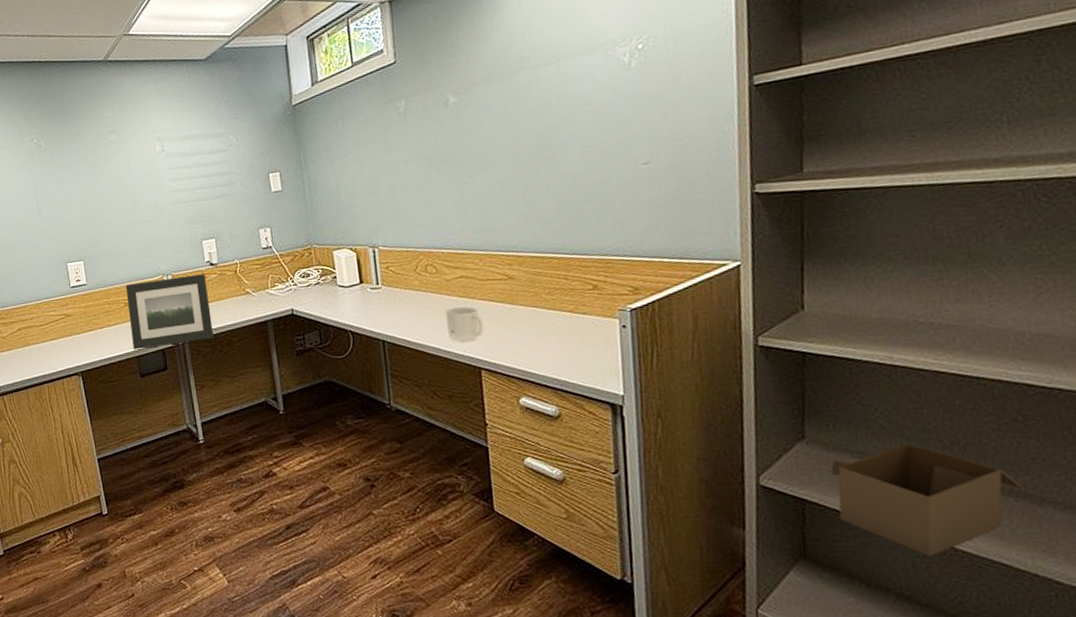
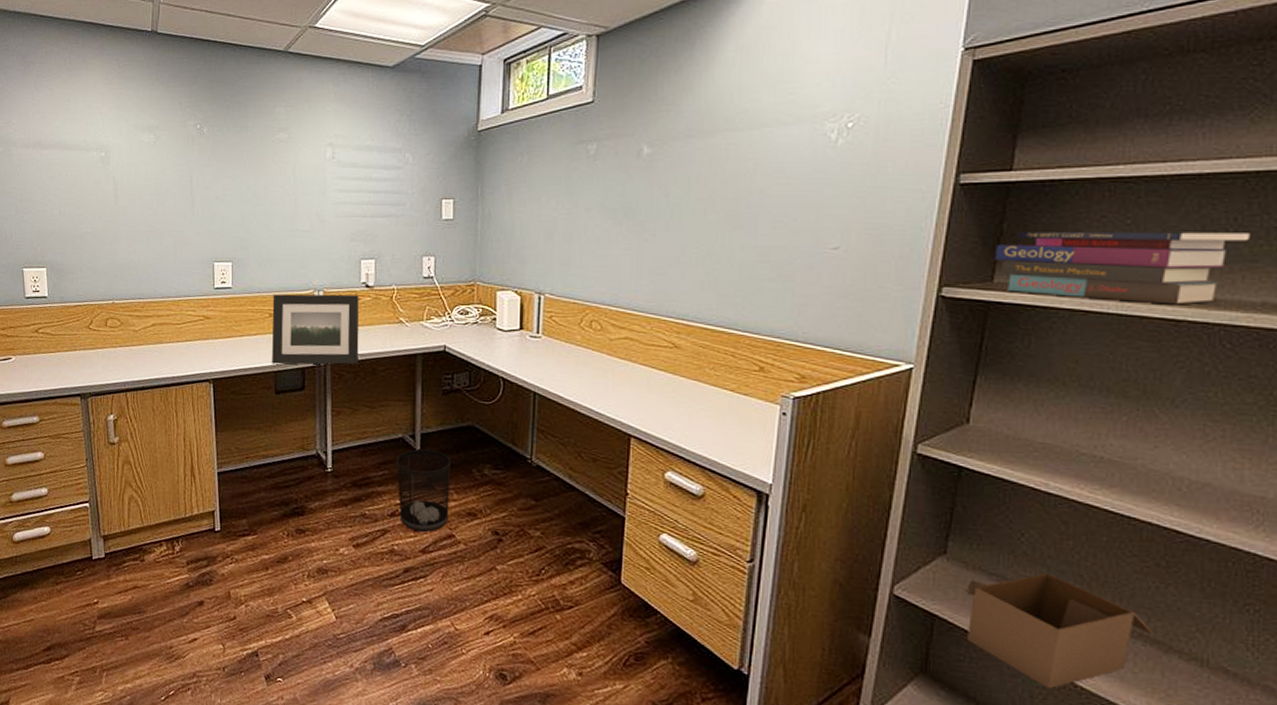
waste bin: none [262,409,321,488] -> present [396,449,450,532]
mug: present [445,306,484,343] -> none [602,368,640,408]
books: none [799,89,1045,179] -> present [994,231,1250,305]

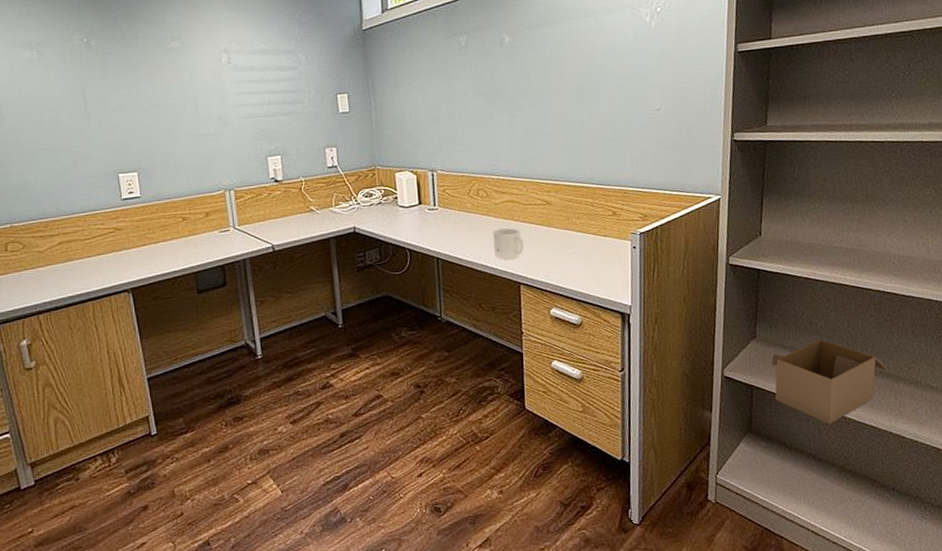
picture frame: present [272,294,360,365] -> none [184,190,276,265]
waste bin: present [396,449,450,532] -> none [321,322,375,398]
mug: none [602,368,640,408] -> present [492,227,524,261]
books: present [994,231,1250,305] -> none [765,74,918,132]

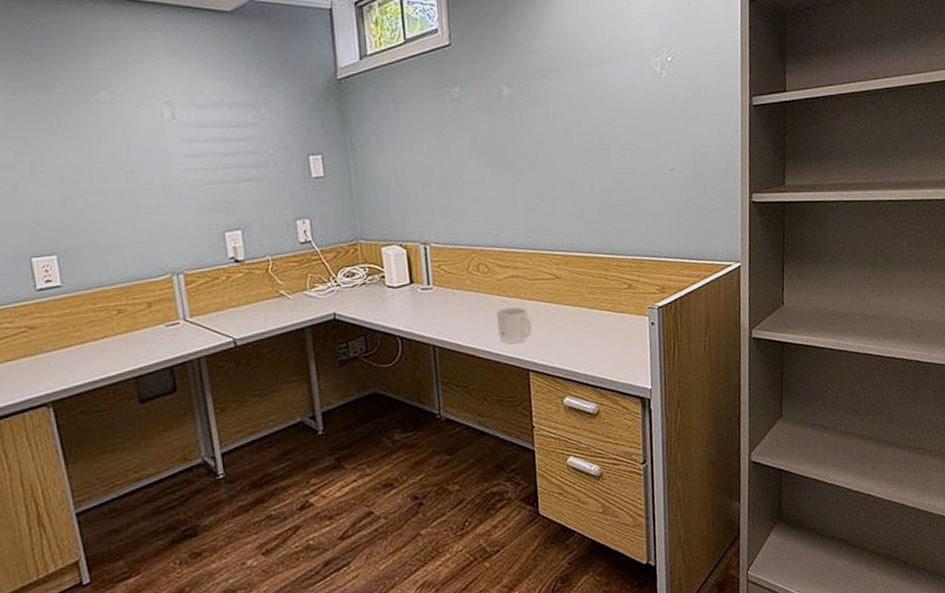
cardboard box: present [772,339,889,425] -> none [799,414,915,506]

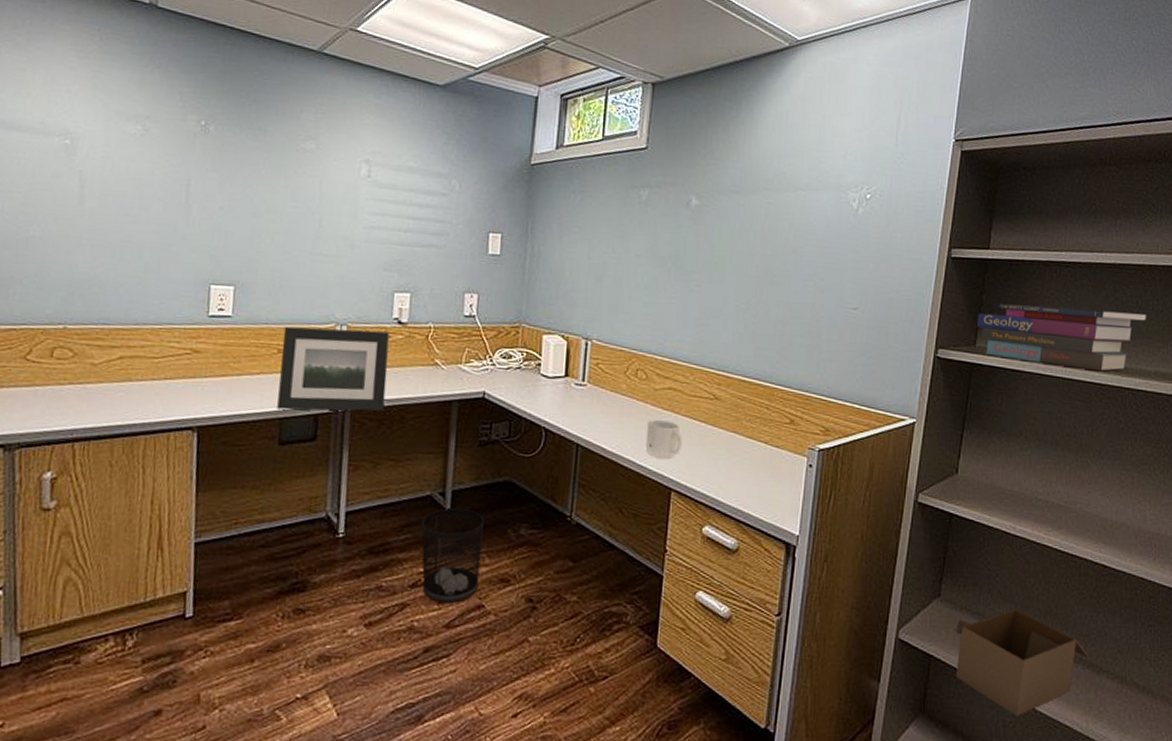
picture frame: none [119,272,239,369] -> present [277,326,390,411]
waste bin: none [298,426,365,519] -> present [421,508,484,603]
books: none [783,129,930,192] -> present [976,303,1146,372]
cardboard box: none [799,414,915,506] -> present [955,609,1091,717]

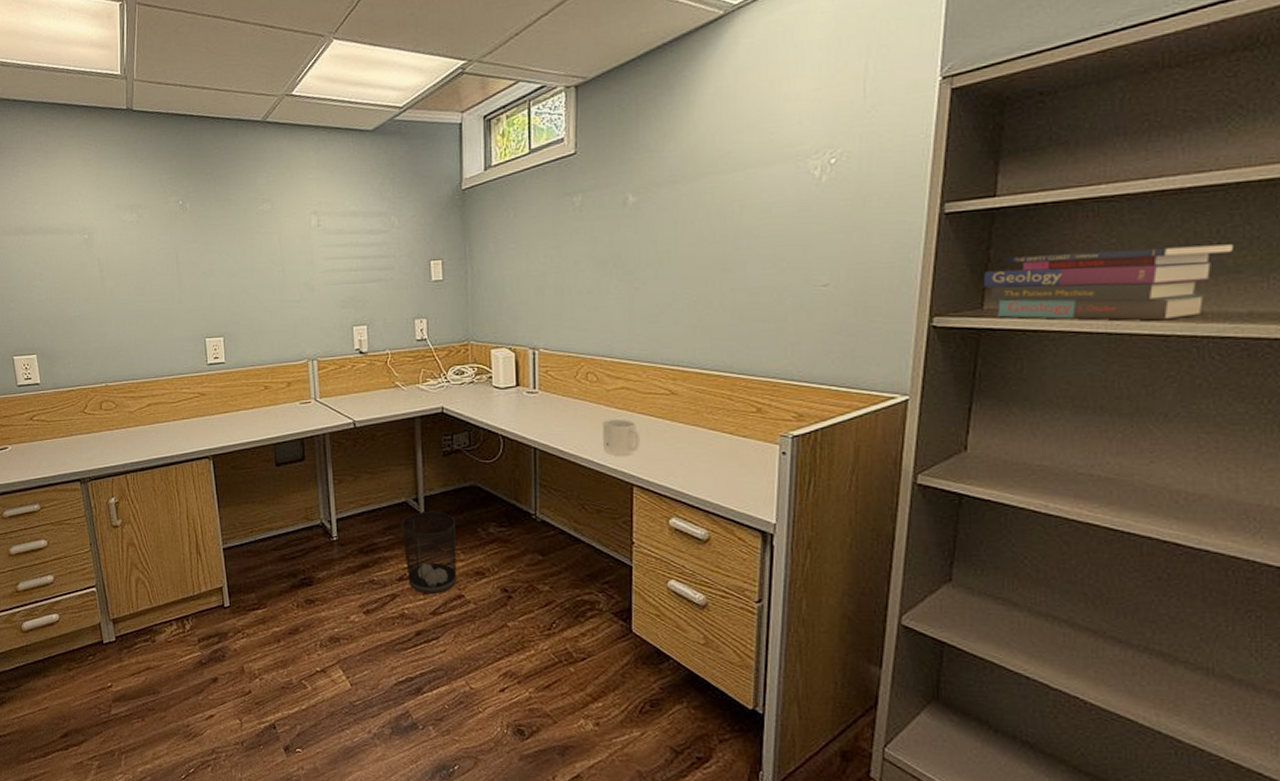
picture frame: present [277,326,390,411] -> none [267,362,357,436]
cardboard box: present [955,609,1091,717] -> none [974,593,1160,708]

